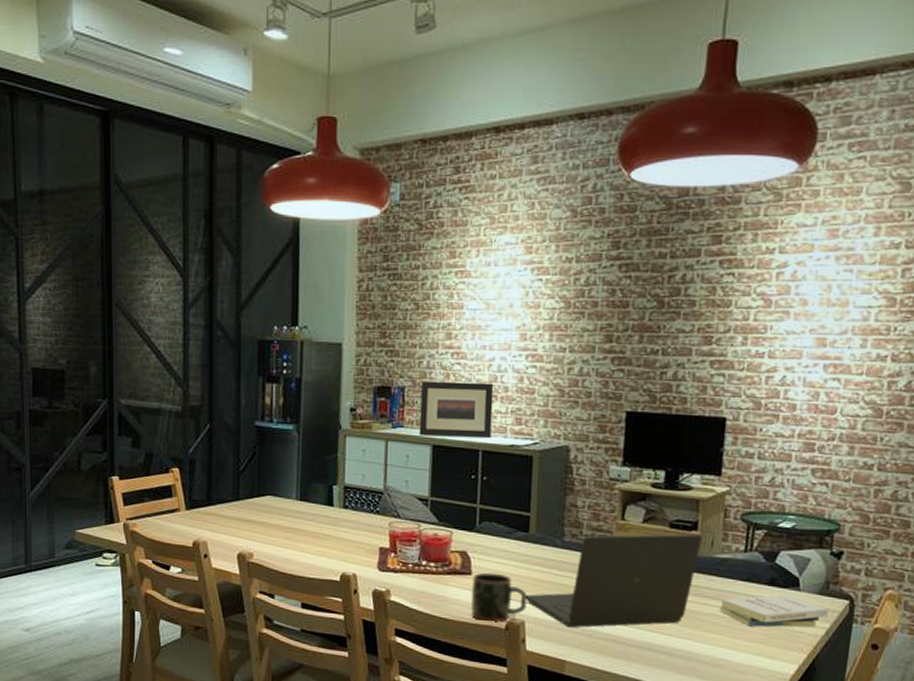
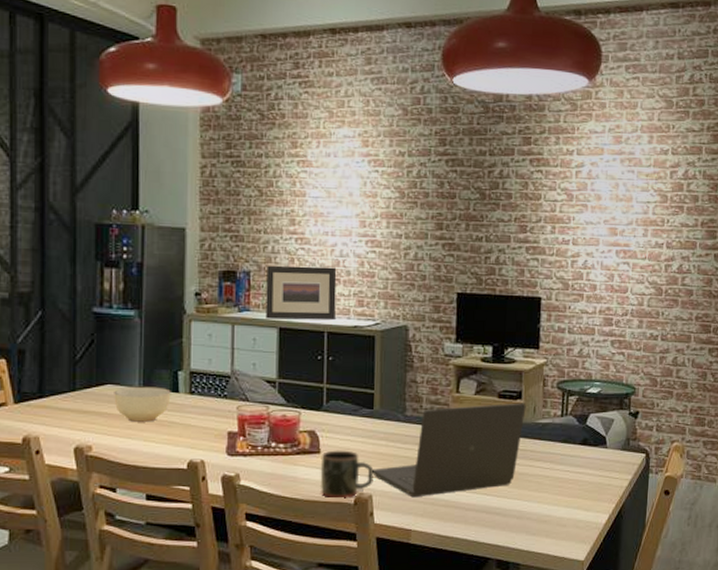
bowl: none [273,498,326,534] -> present [114,386,171,422]
books: present [719,594,829,627] -> none [543,452,631,483]

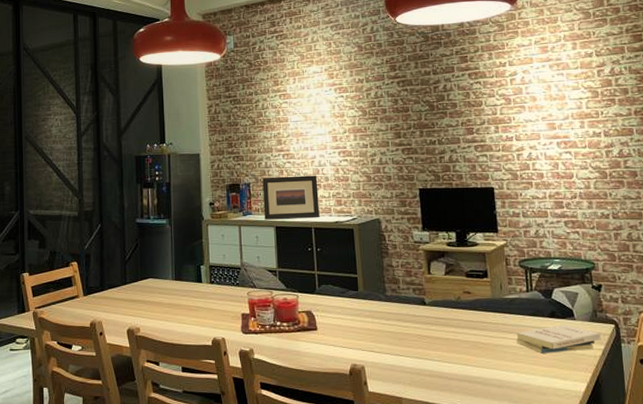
bowl: present [114,386,171,422] -> none [154,278,196,308]
mug: present [320,450,374,499] -> none [318,327,364,370]
laptop: present [372,402,526,498] -> none [362,280,493,368]
books: none [543,452,631,483] -> present [516,324,601,354]

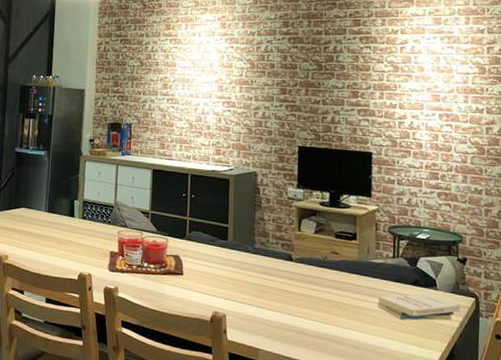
picture frame: present [262,175,320,220] -> none [142,120,199,165]

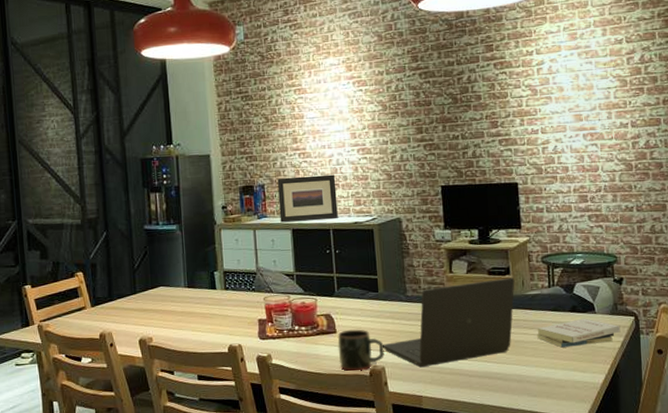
picture frame: none [142,120,199,165] -> present [277,174,338,223]
mug: none [182,273,227,316] -> present [337,329,385,372]
laptop: none [226,243,361,321] -> present [383,277,515,368]

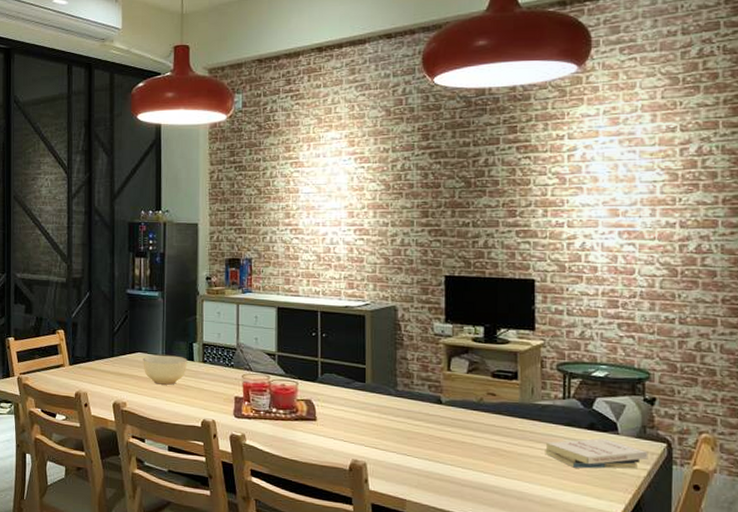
bowl: none [166,285,210,316] -> present [143,355,188,385]
picture frame: present [277,174,338,223] -> none [265,253,328,301]
mug: present [337,329,385,372] -> none [317,418,367,464]
laptop: present [383,277,515,368] -> none [366,383,523,469]

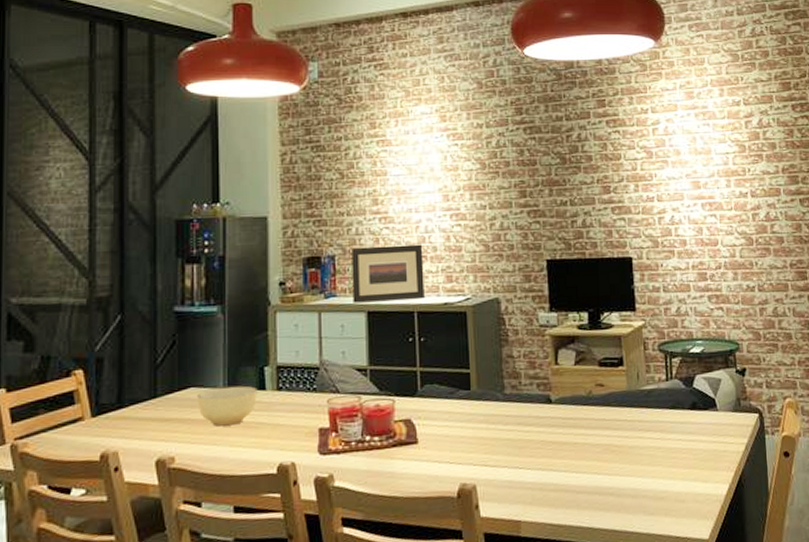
picture frame: none [265,253,328,301] -> present [352,244,425,303]
books: present [545,438,648,469] -> none [654,416,745,453]

